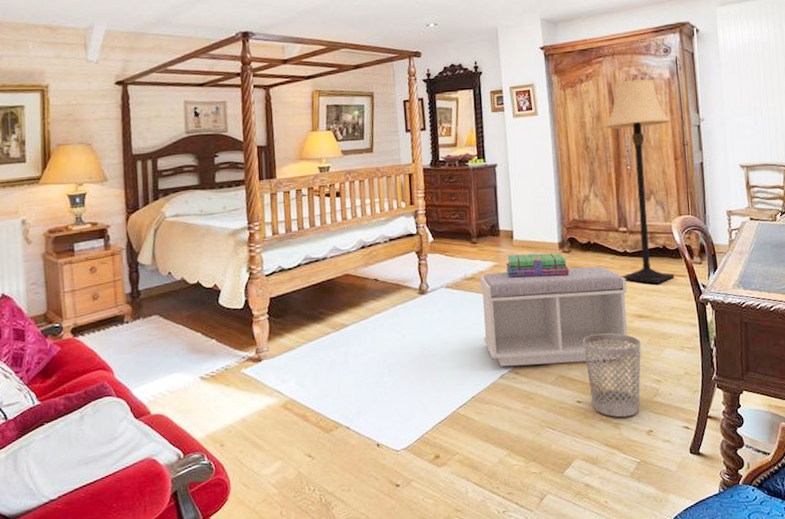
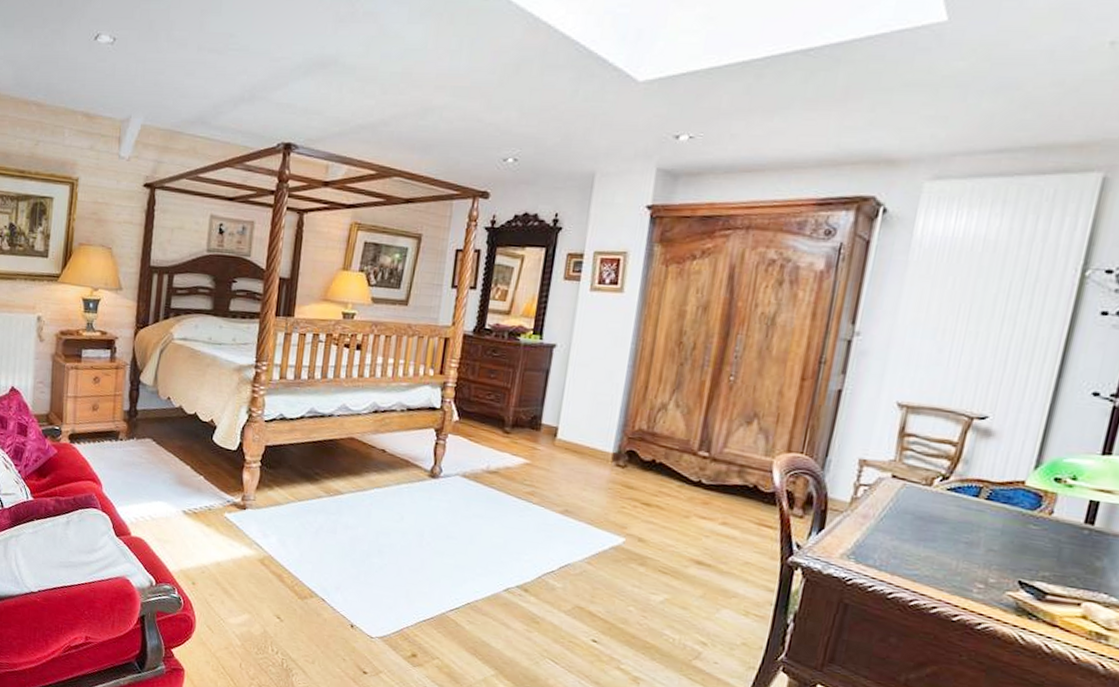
bench: present [480,266,630,367] -> none [494,471,692,606]
stack of books: present [505,253,570,278] -> none [539,454,620,495]
wastebasket: present [583,332,641,418] -> none [610,569,692,675]
lamp: present [604,79,674,284] -> none [686,265,811,530]

